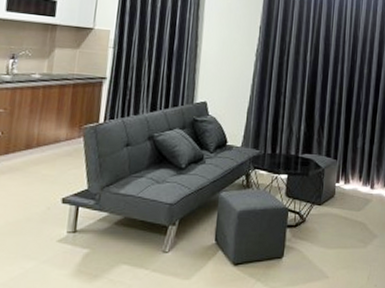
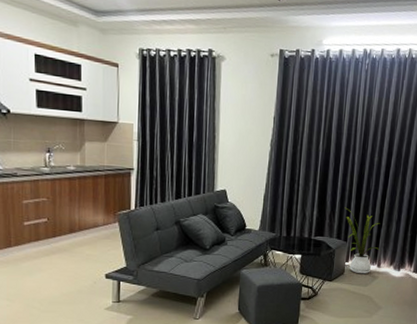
house plant: none [334,122,374,196] -> present [344,207,381,273]

